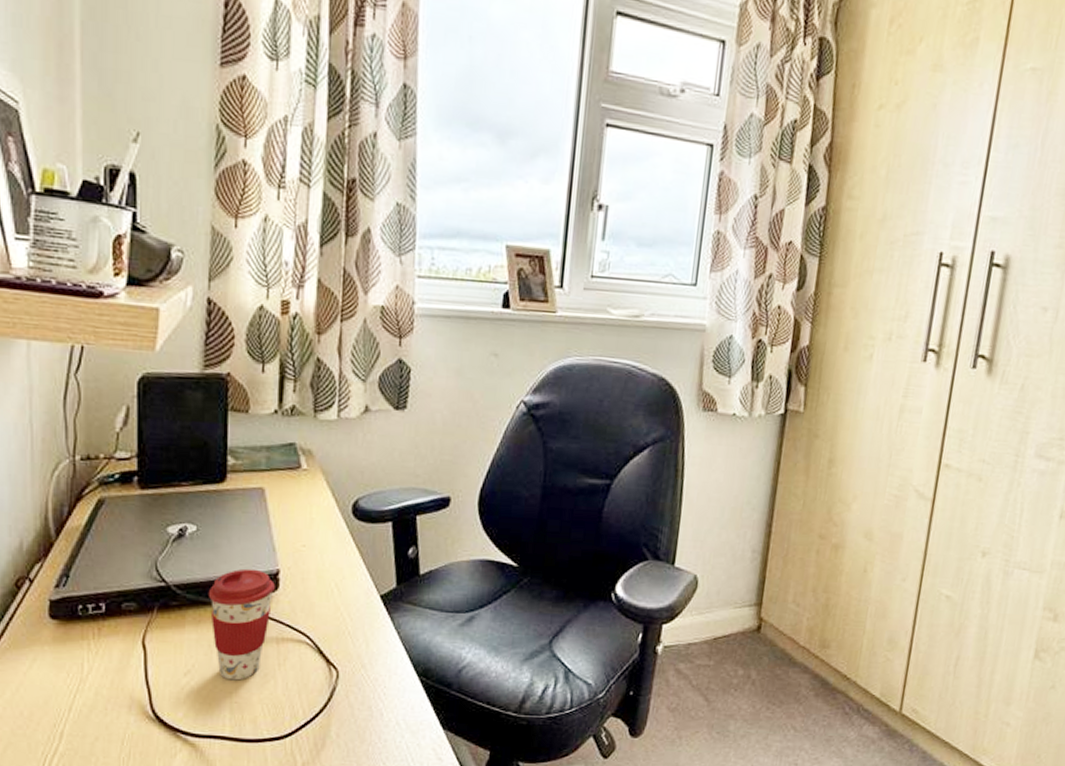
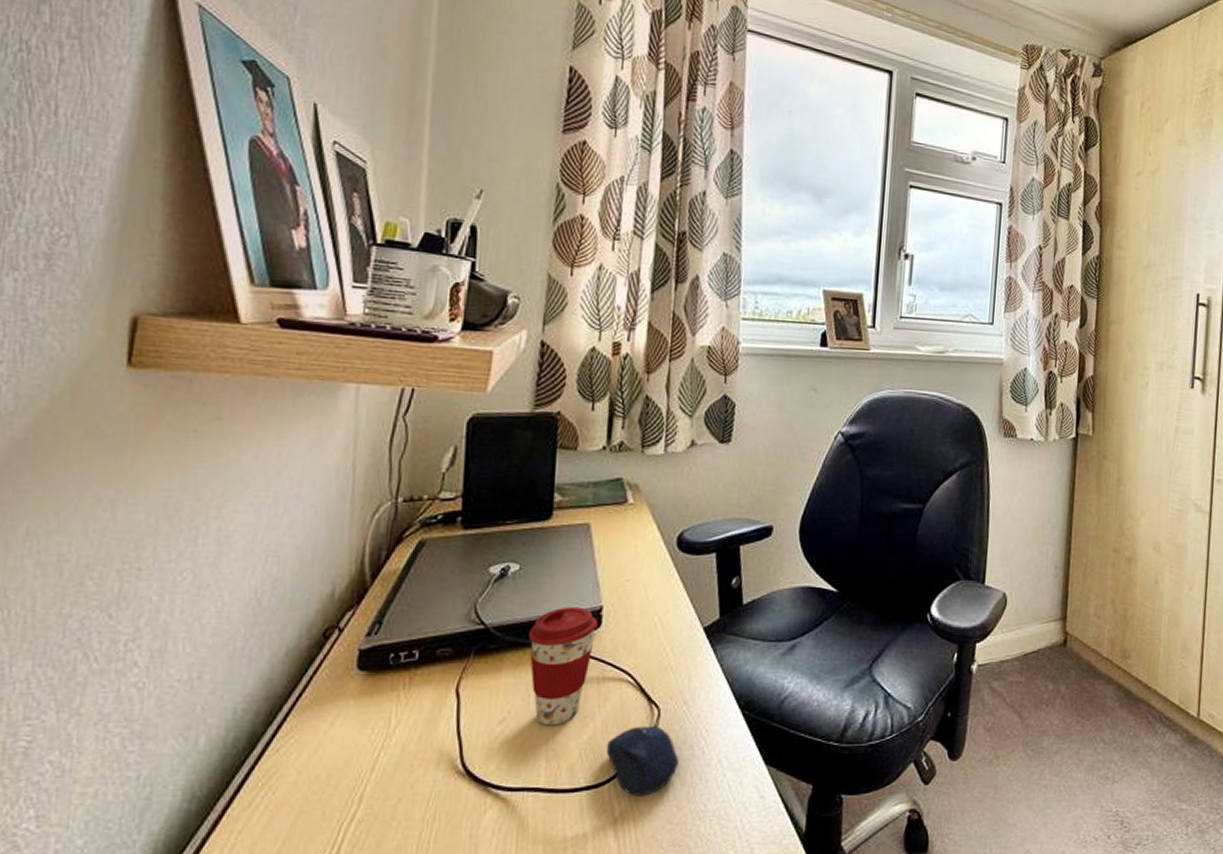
computer mouse: none [288,686,358,750] -> present [607,725,679,796]

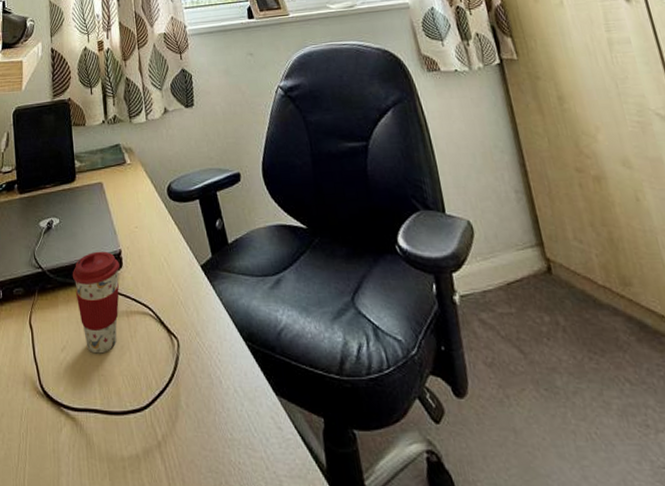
computer mouse: present [607,725,679,796] -> none [143,355,202,421]

